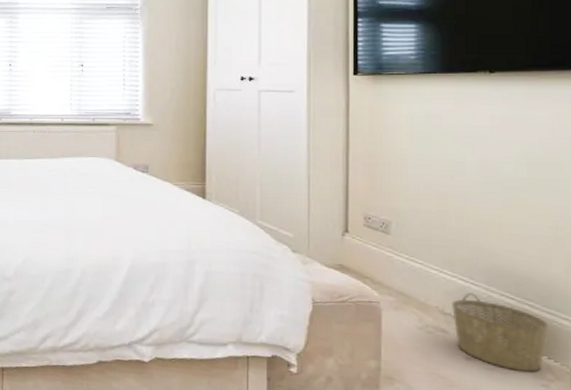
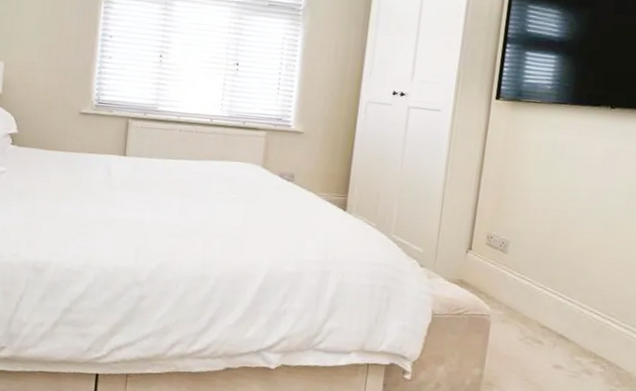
basket: present [452,292,548,372] -> none [548,308,623,379]

